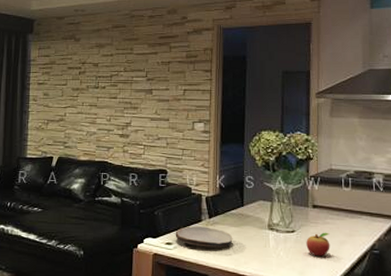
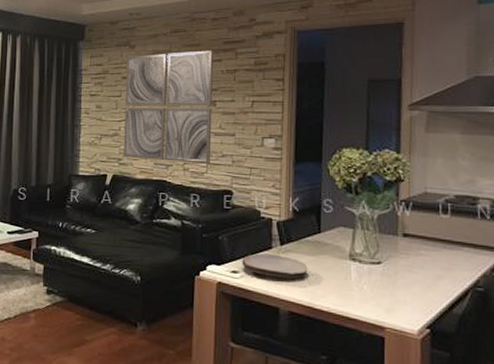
wall art: none [68,44,151,146] -> present [123,50,214,164]
fruit: present [306,232,330,257] -> none [395,265,424,293]

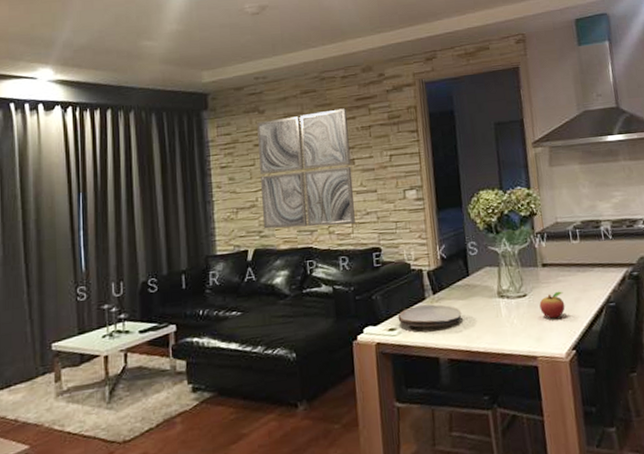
fruit: none [395,265,424,293] -> present [539,291,565,319]

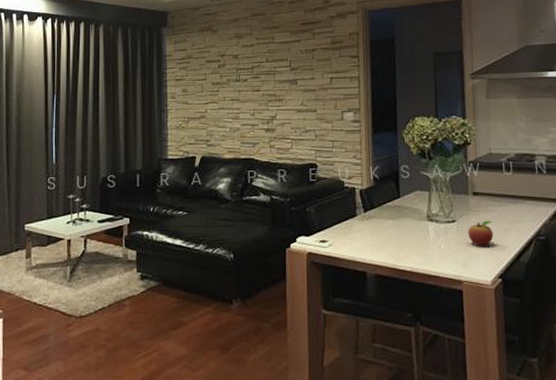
wall art: present [257,108,355,229] -> none [210,31,295,140]
plate: present [397,304,462,328] -> none [329,221,391,243]

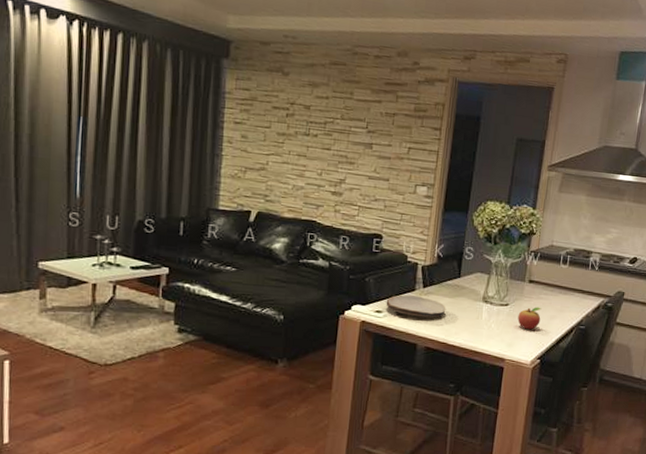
plate: none [329,221,391,243] -> present [386,295,446,318]

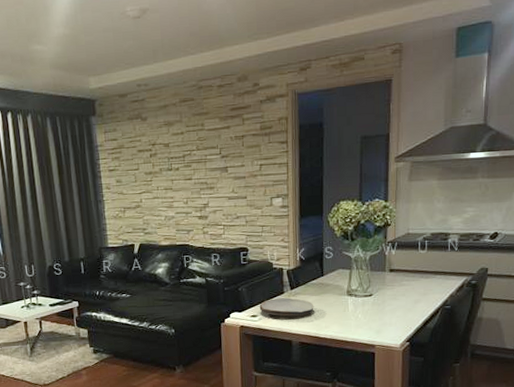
fruit: present [517,307,542,330] -> none [383,293,405,316]

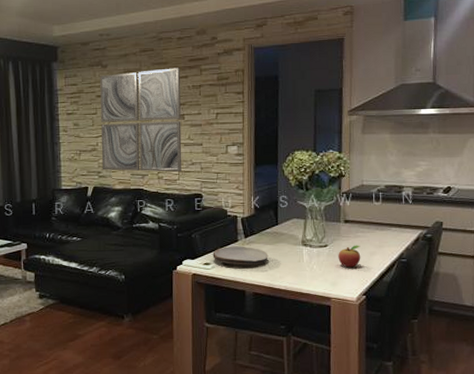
wall art: none [140,117,227,227] -> present [100,67,182,172]
fruit: none [383,293,405,316] -> present [338,245,361,268]

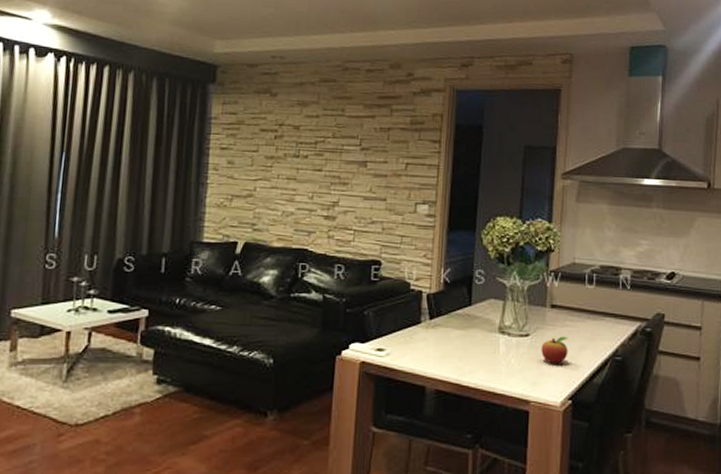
wall art: present [100,67,182,172] -> none [257,104,367,231]
plate: present [212,246,268,265] -> none [388,329,457,354]

